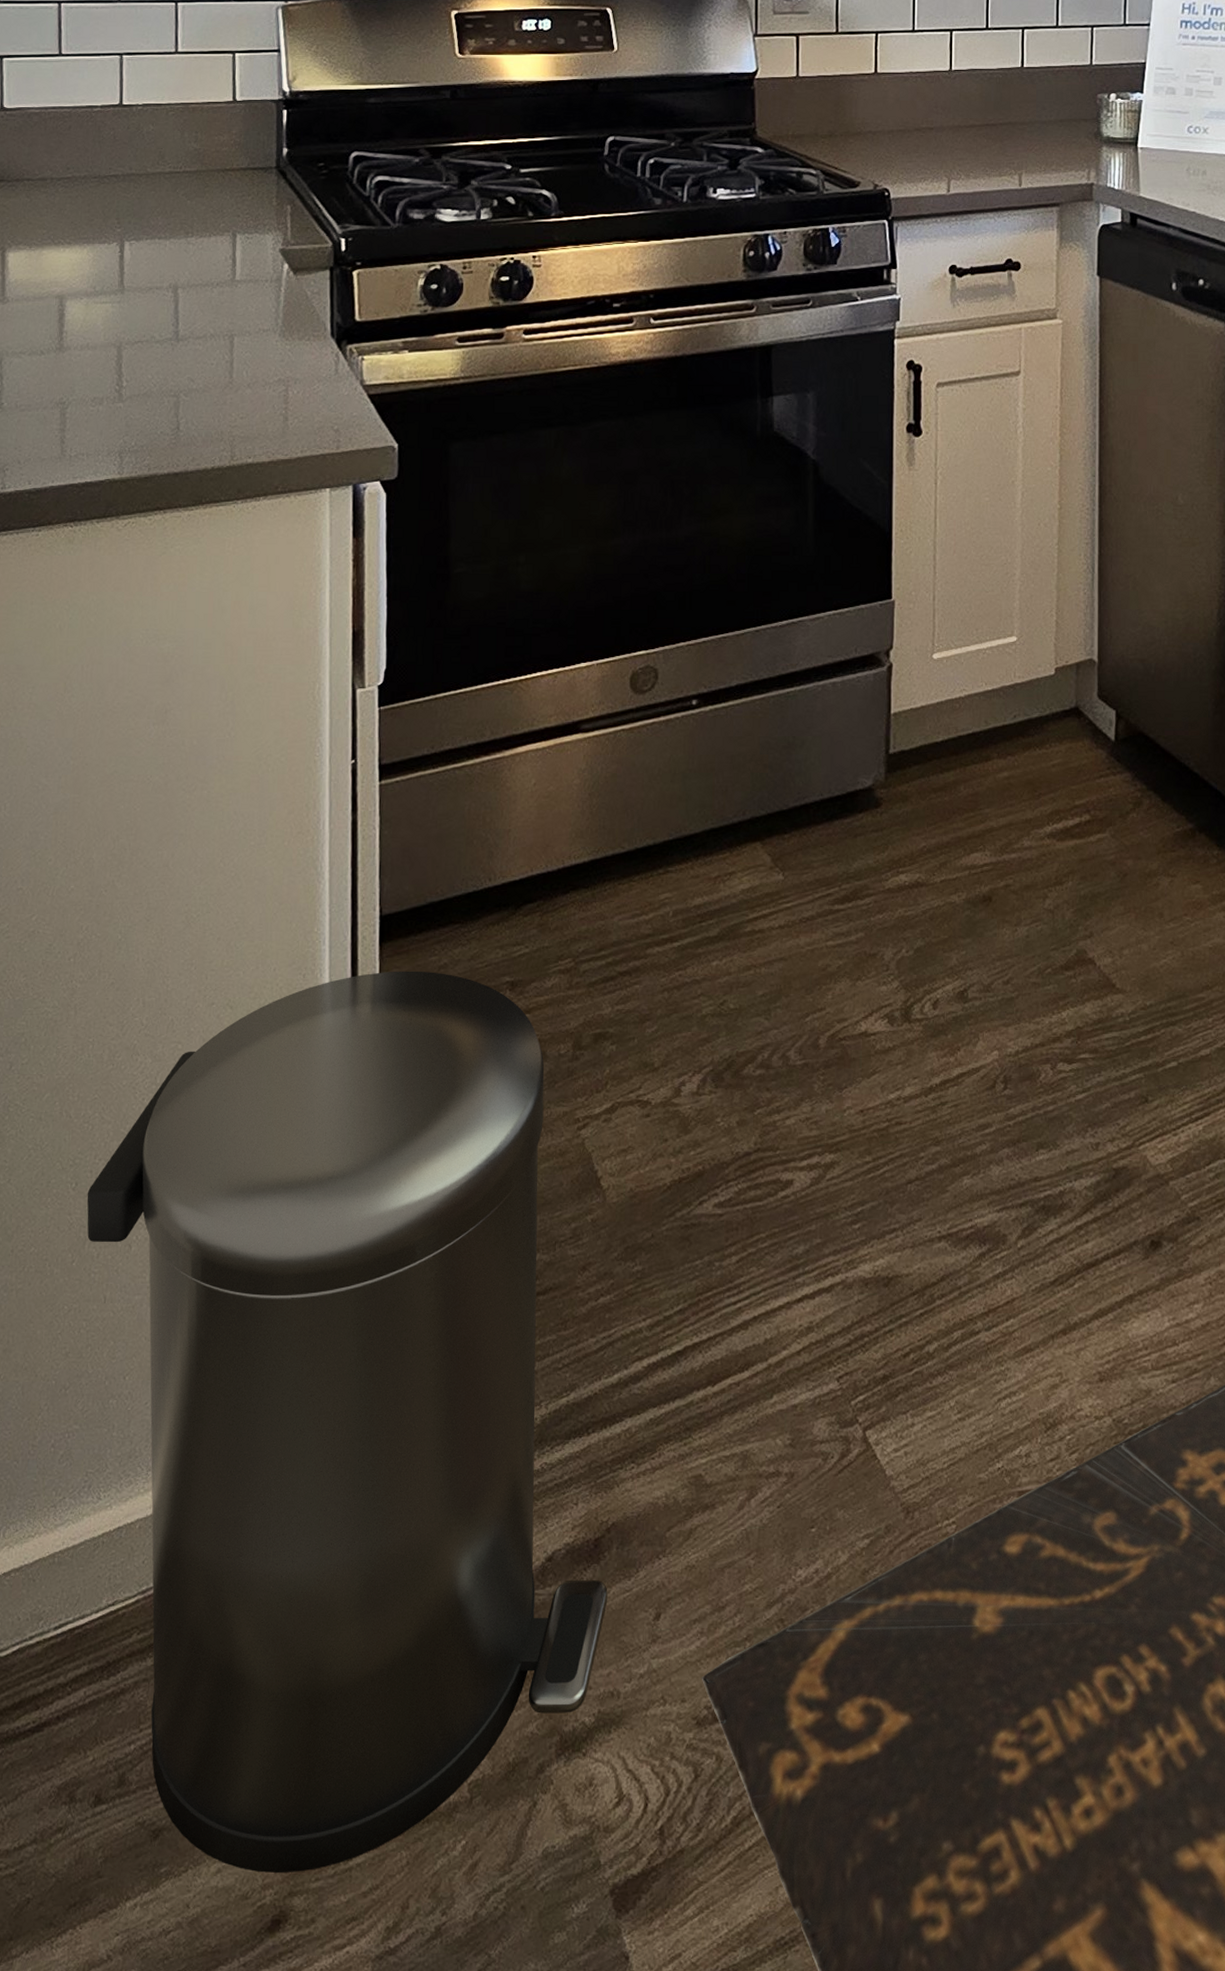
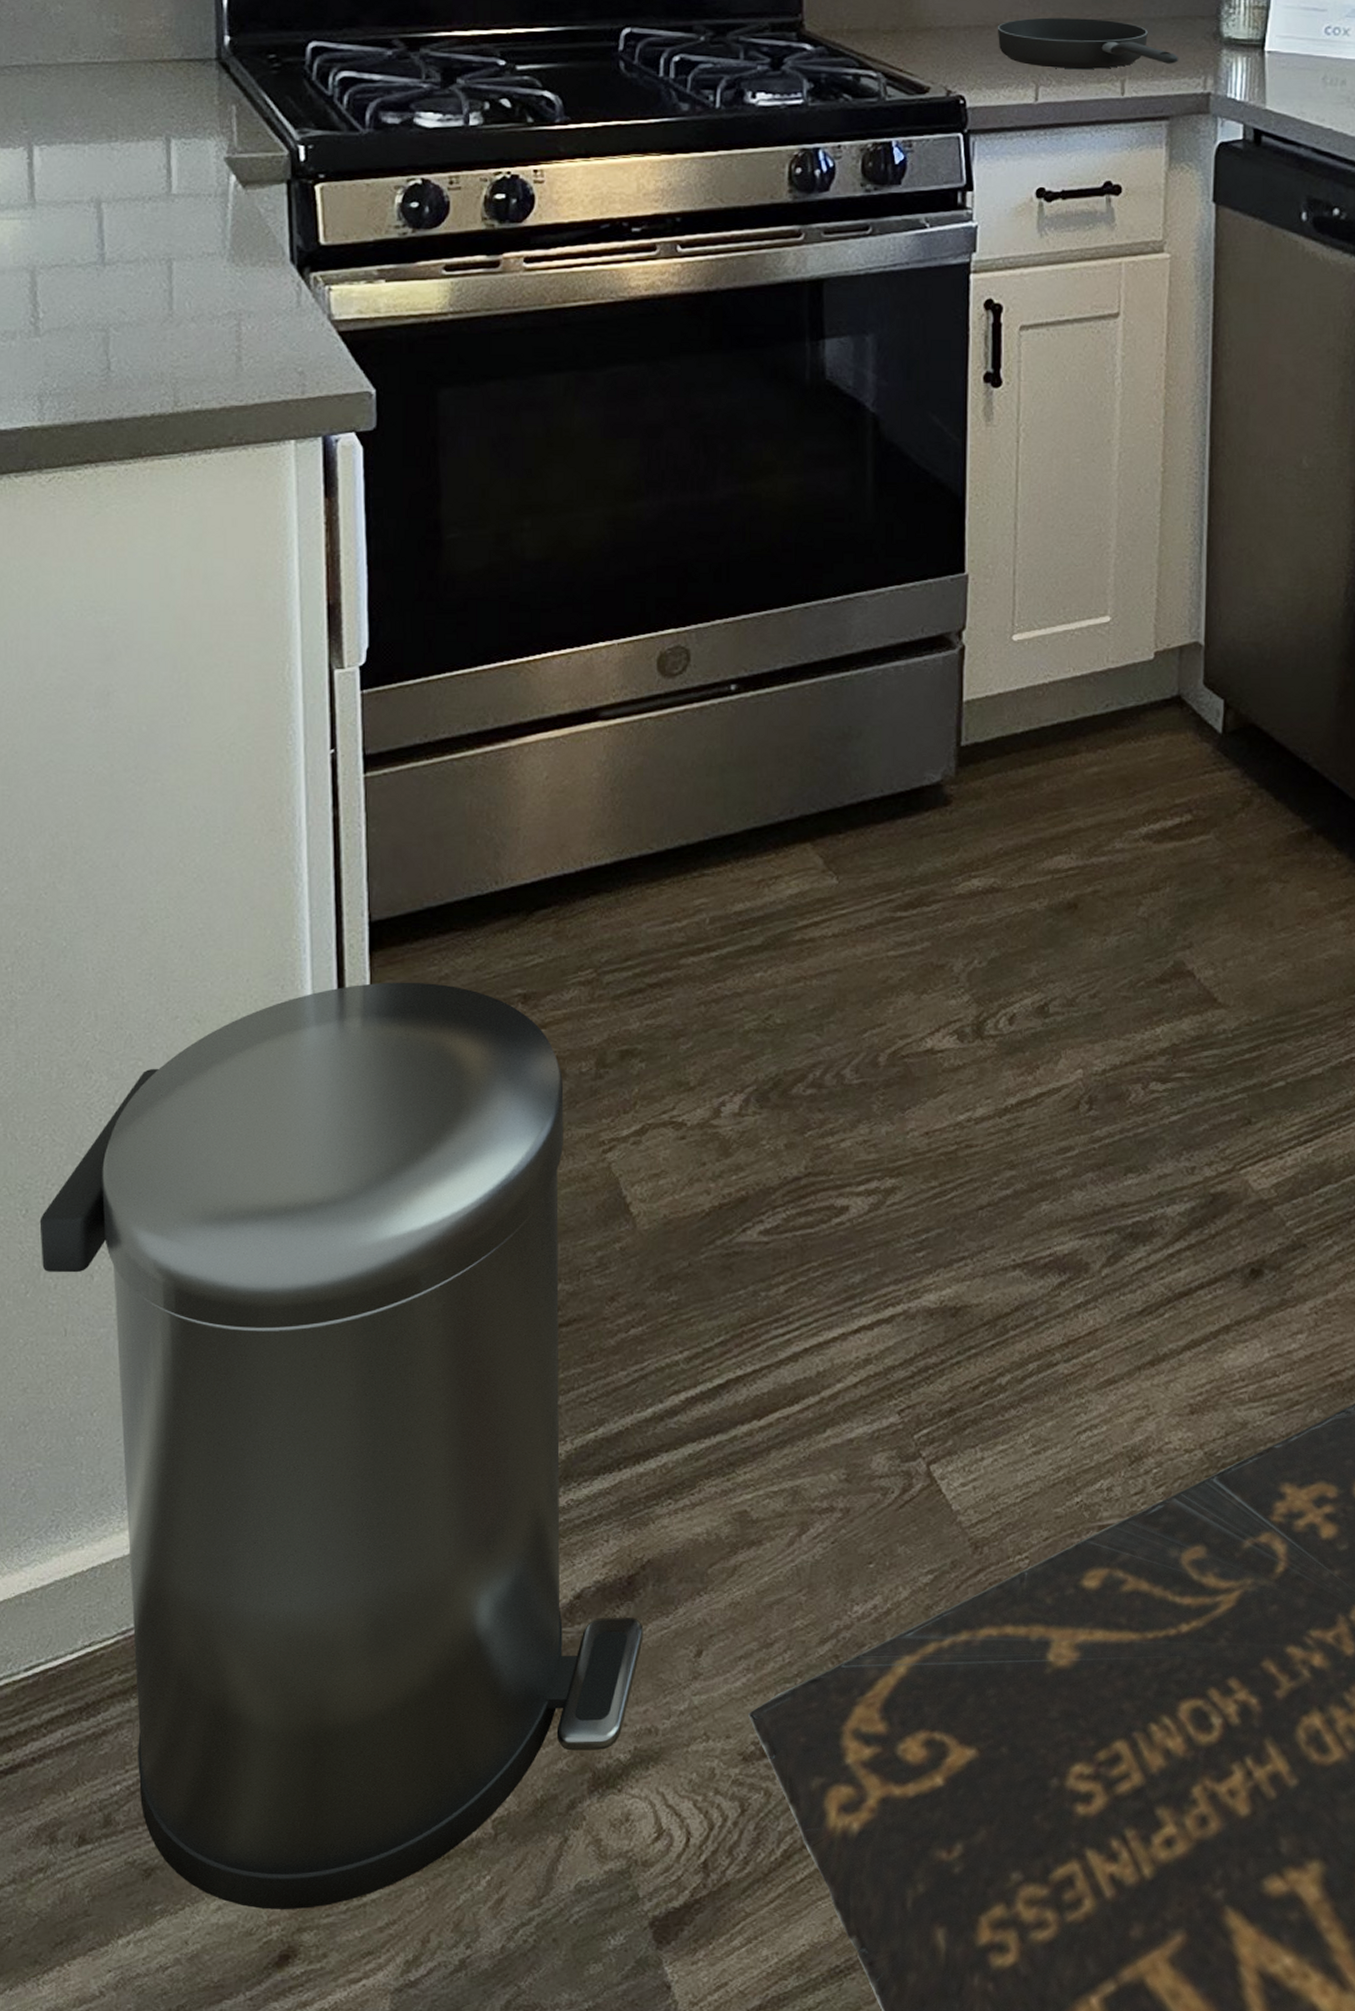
frying pan: none [915,122,1067,164] -> present [997,17,1179,69]

